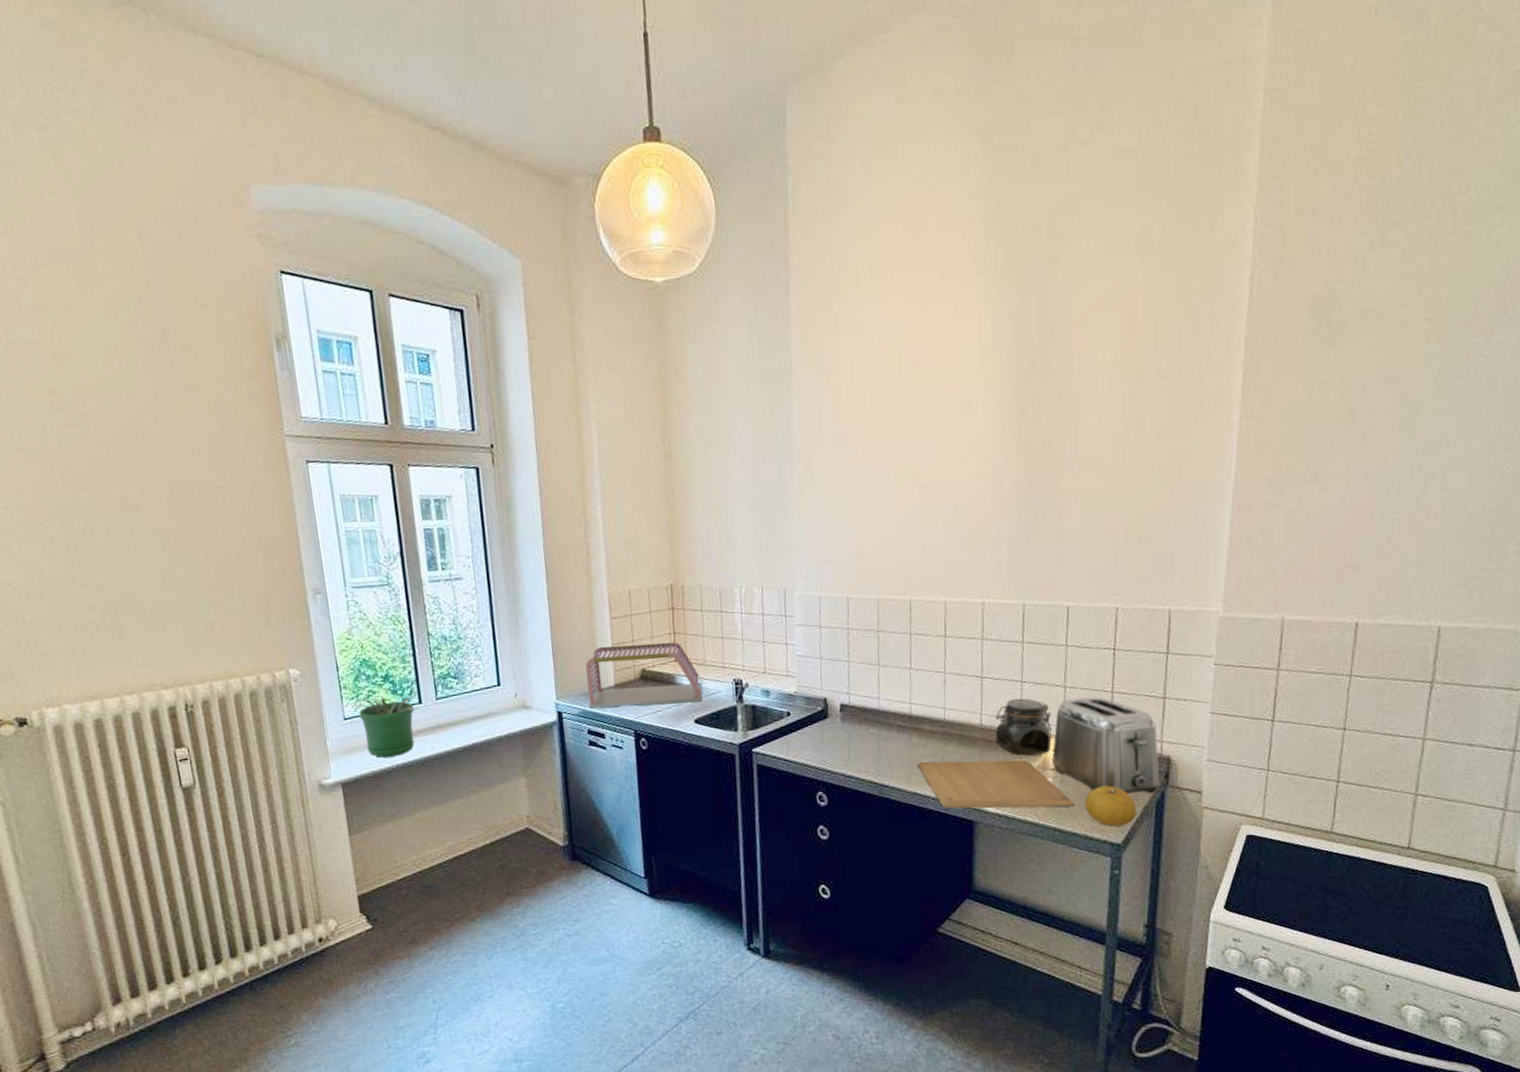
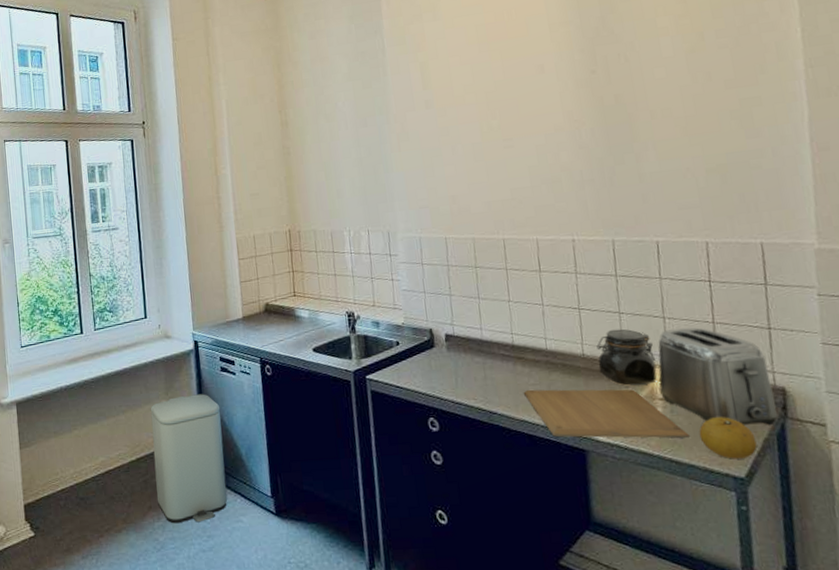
planter: present [356,695,418,758] -> none [31,327,80,381]
pedal bin: none [506,770,596,909] -> present [150,394,227,524]
dish rack: present [586,642,703,709] -> none [218,279,319,339]

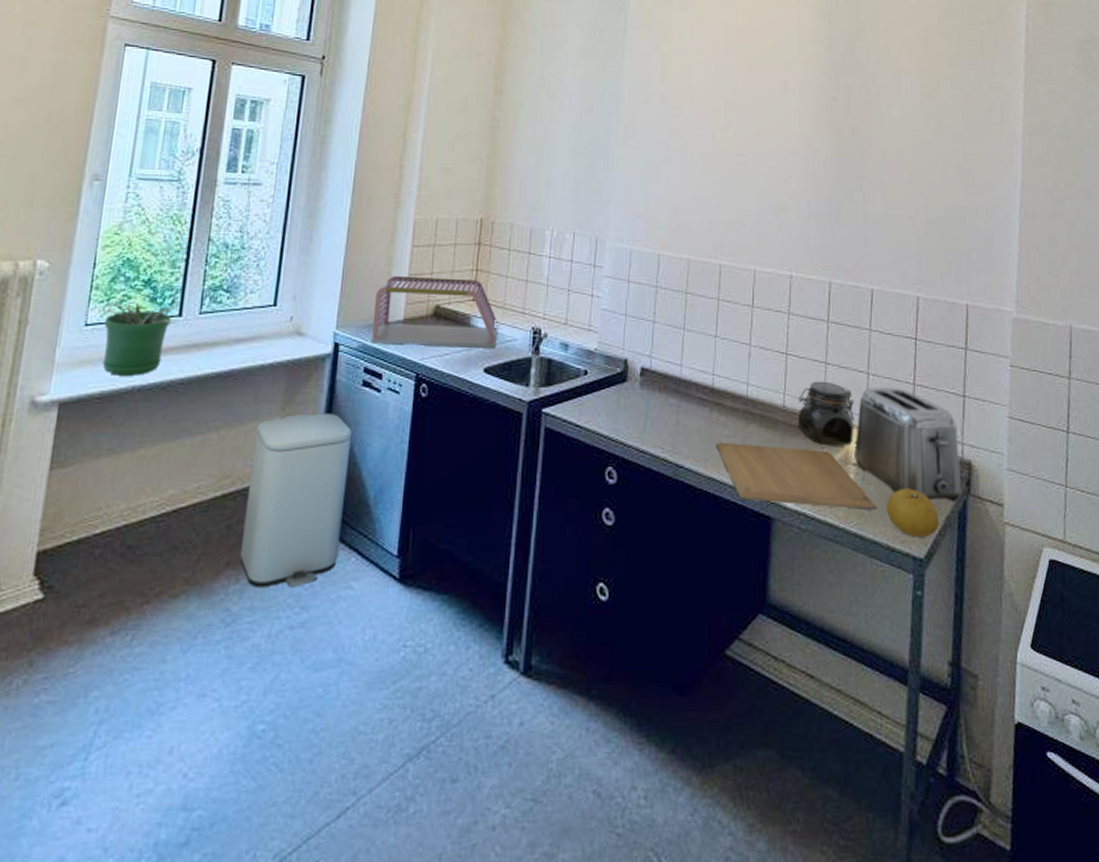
planter: none [31,327,80,381] -> present [102,302,176,376]
dish rack: none [218,279,319,339] -> present [371,275,499,348]

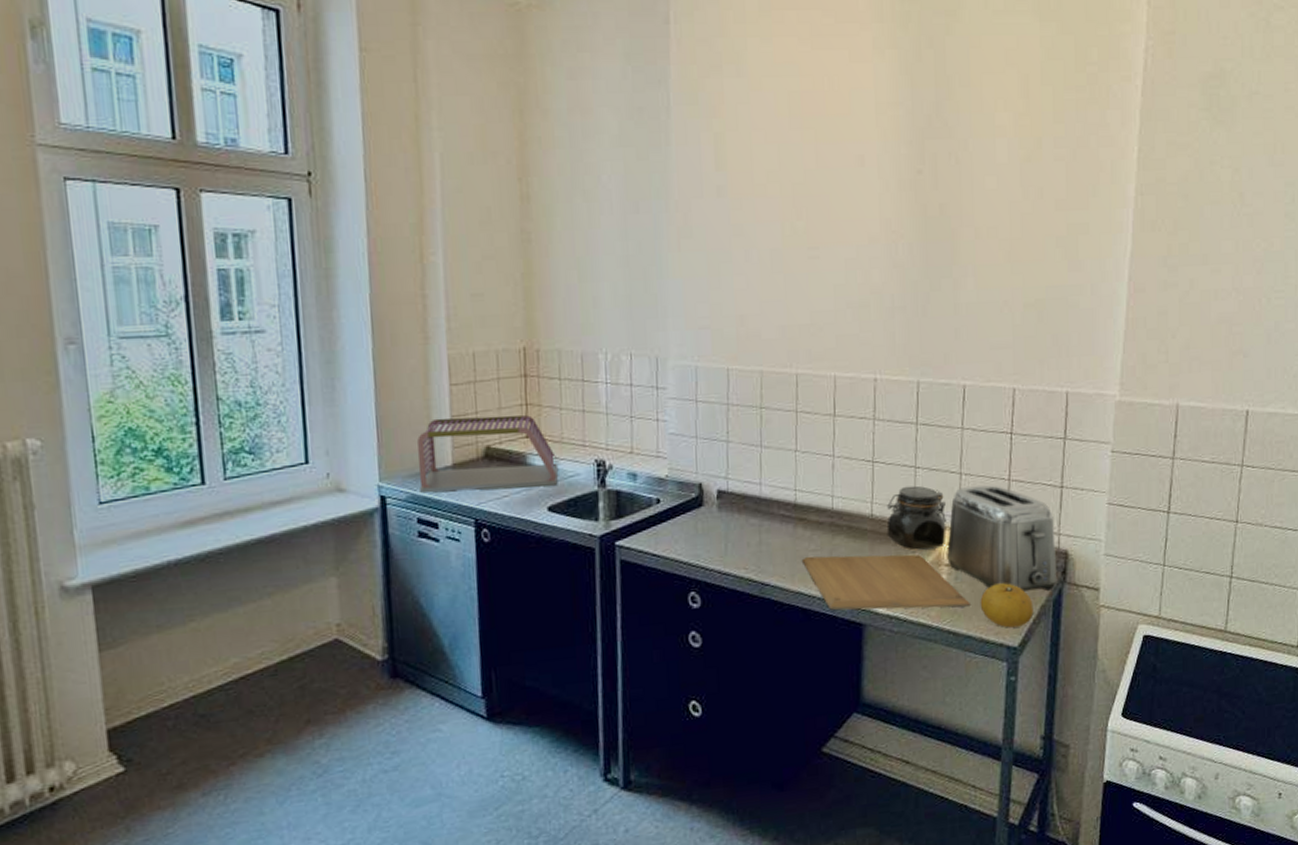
planter: present [102,302,176,376] -> none [116,474,200,552]
pedal bin: present [239,413,352,588] -> none [311,567,421,740]

